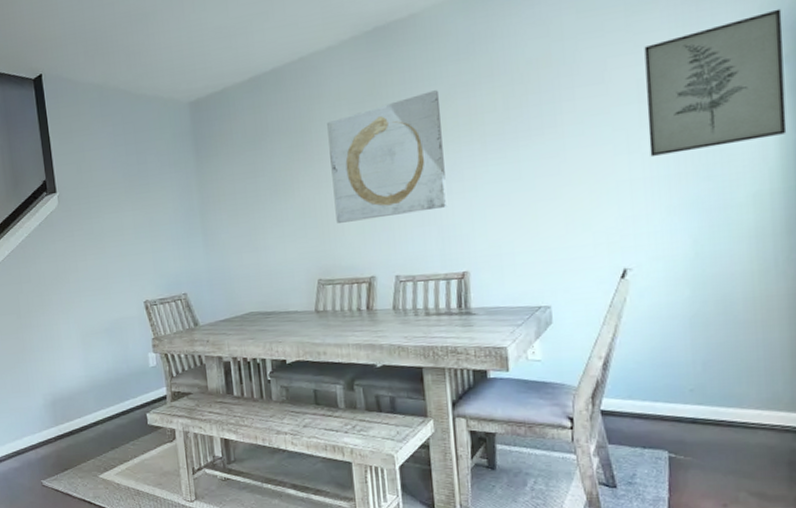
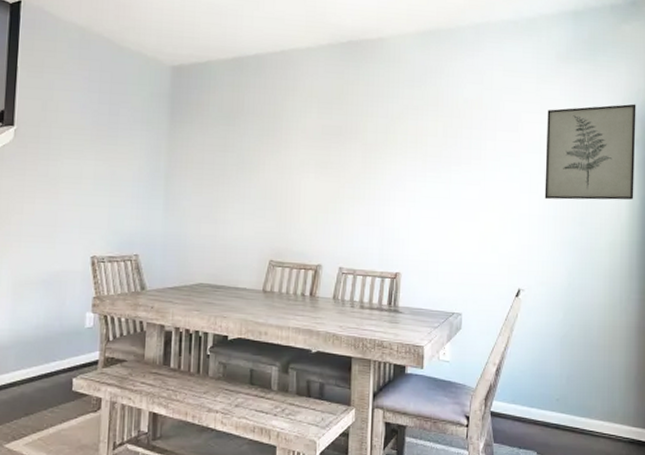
wall art: present [327,90,448,223] -> none [294,107,394,212]

